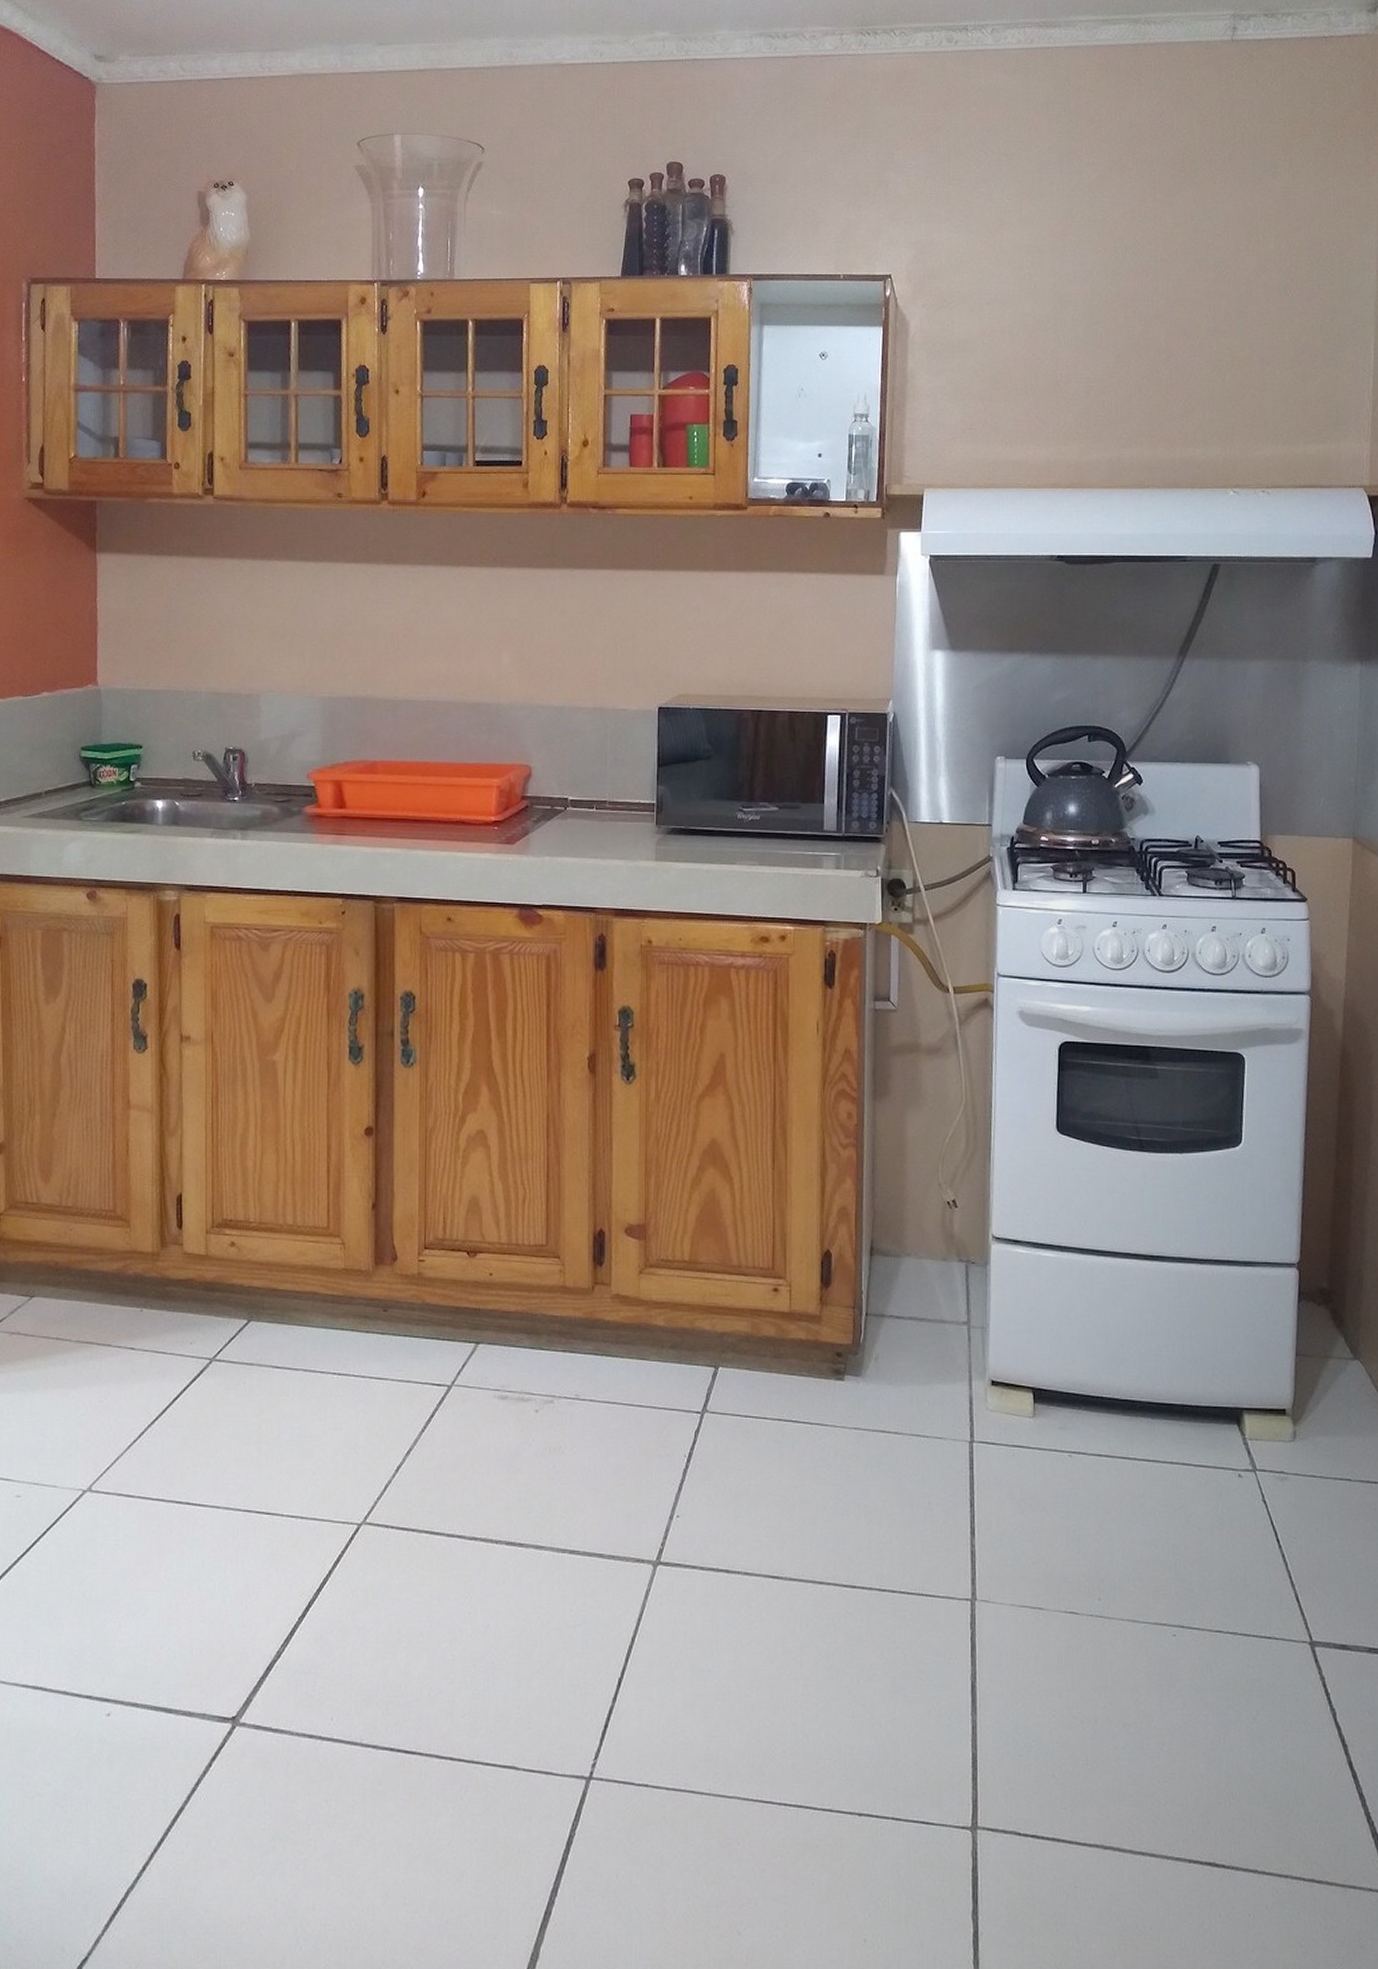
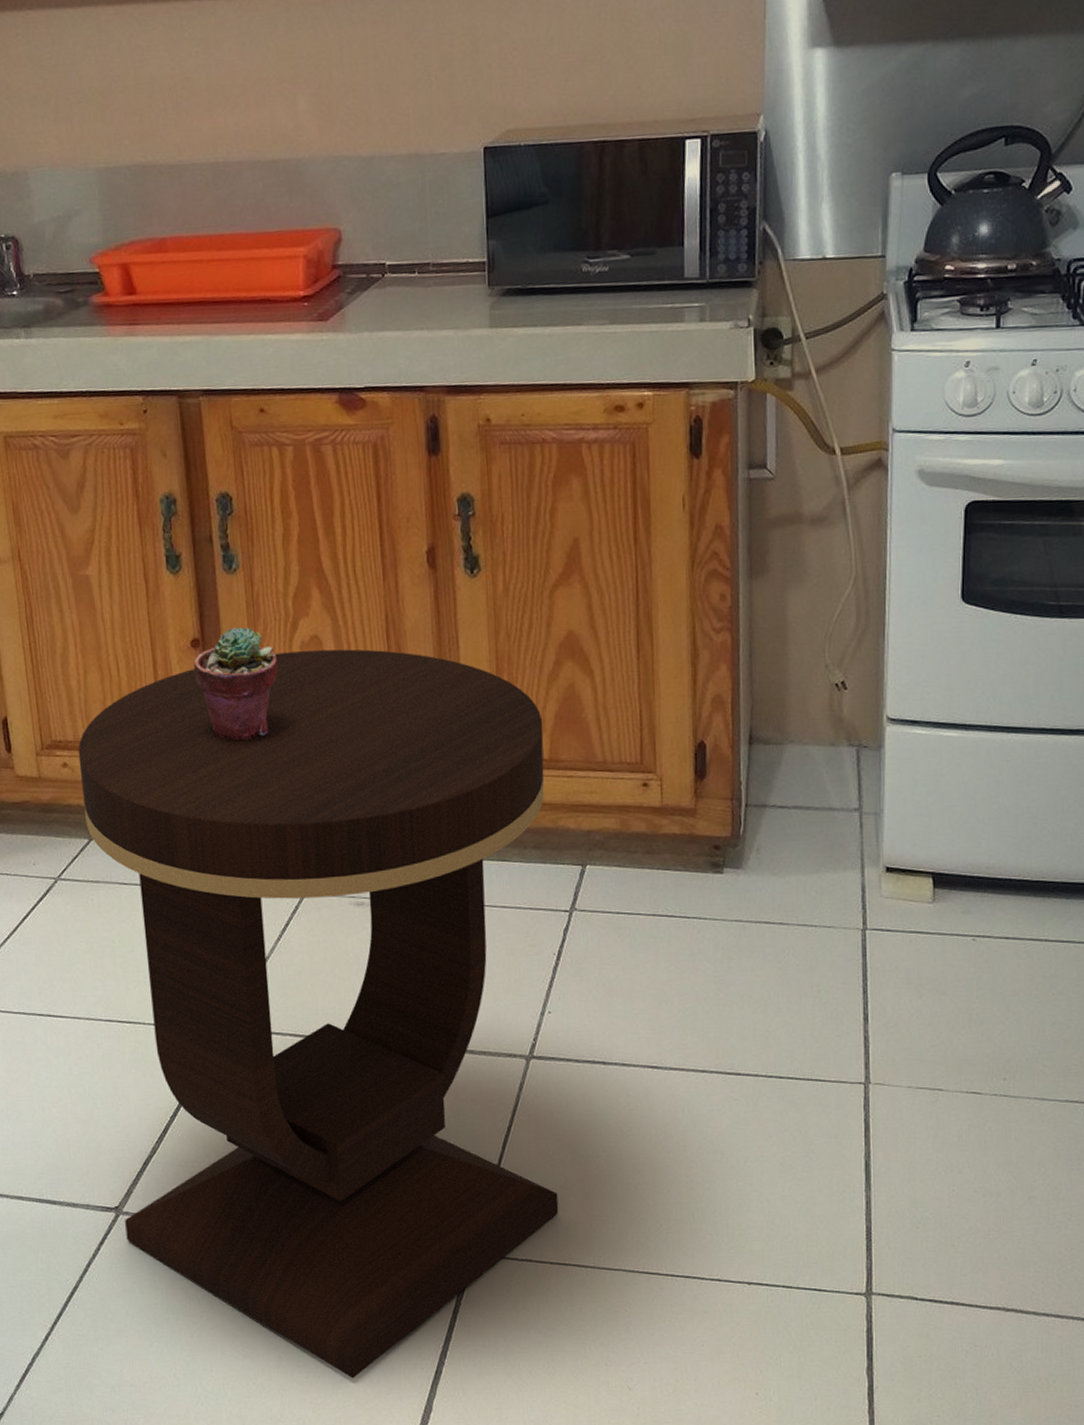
side table: none [240,1145,685,1920] -> present [78,649,559,1379]
potted succulent: none [365,1118,444,1228] -> present [193,627,278,741]

